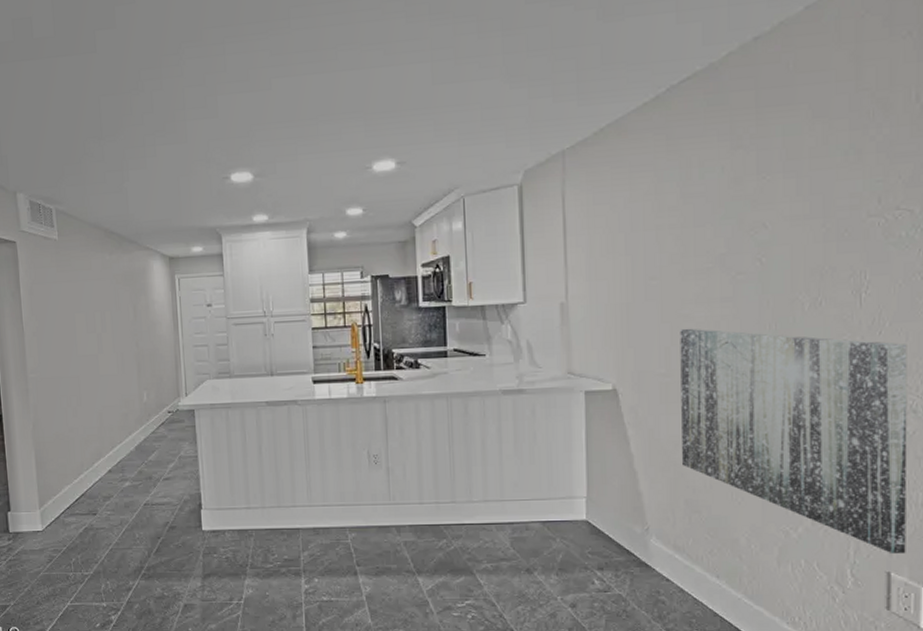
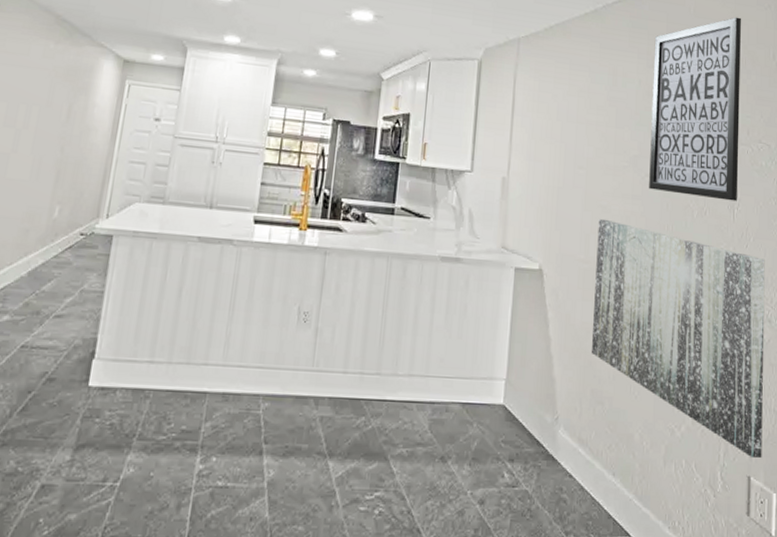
wall art: none [739,58,866,288] -> present [649,17,741,202]

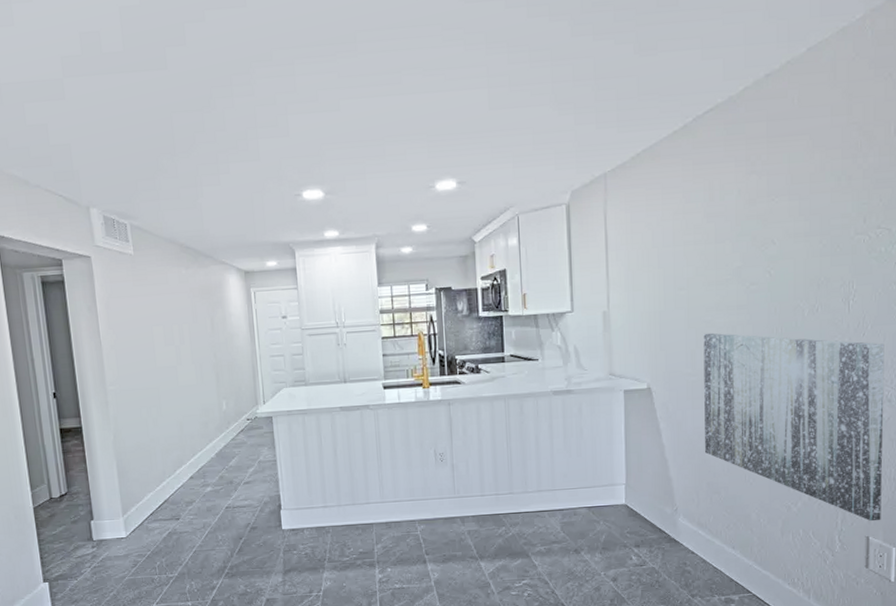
wall art: present [649,17,741,202] -> none [753,96,855,297]

